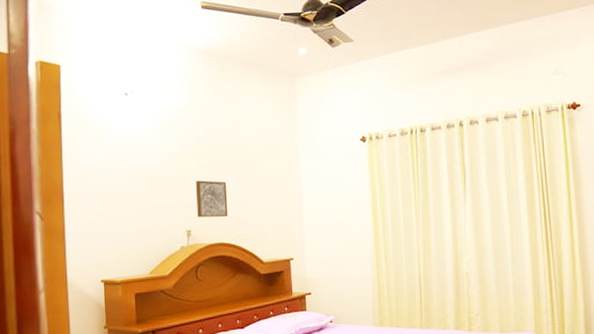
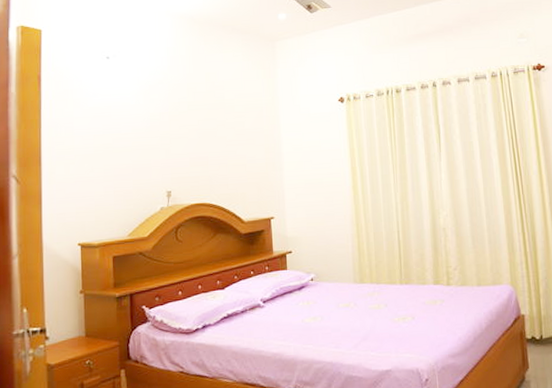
wall art: present [195,180,228,218] -> none [176,141,209,178]

